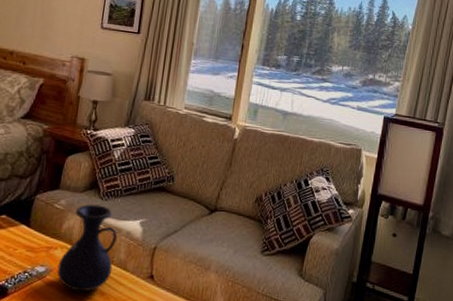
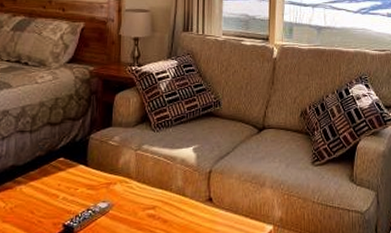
vase: present [57,204,117,292] -> none [119,137,172,222]

